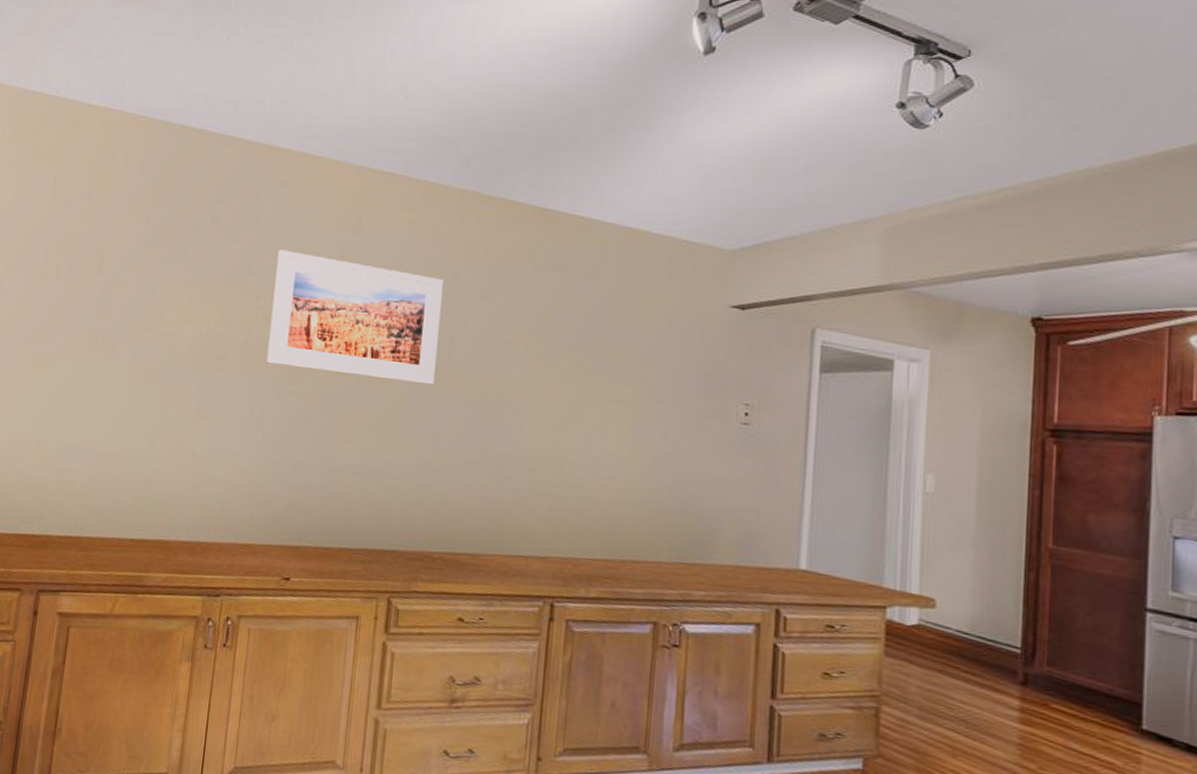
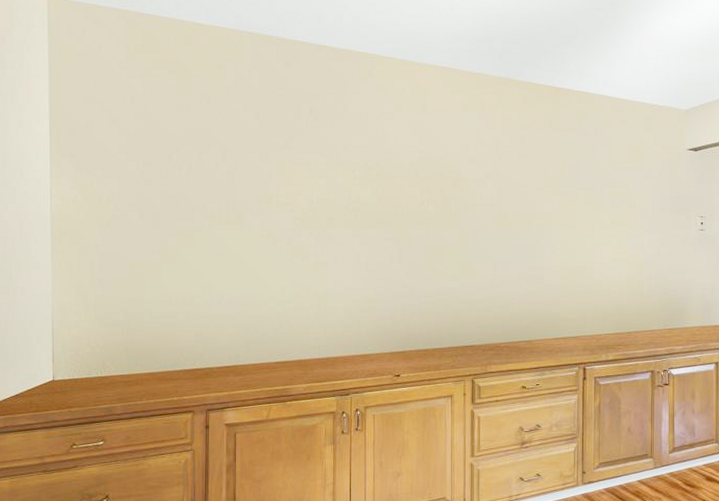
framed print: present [266,250,444,385] -> none [365,132,490,224]

